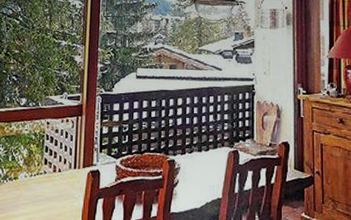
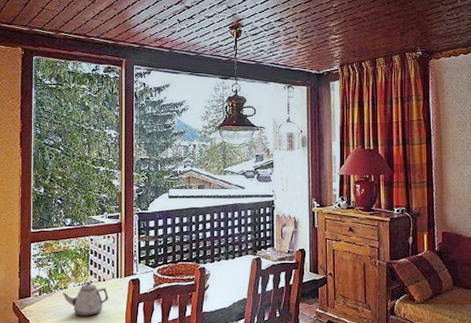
teapot: none [12,171,64,213] -> present [63,281,108,316]

